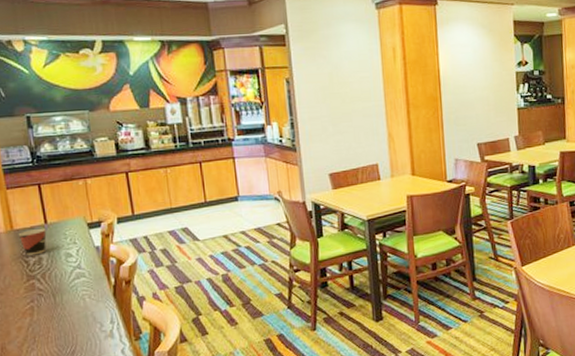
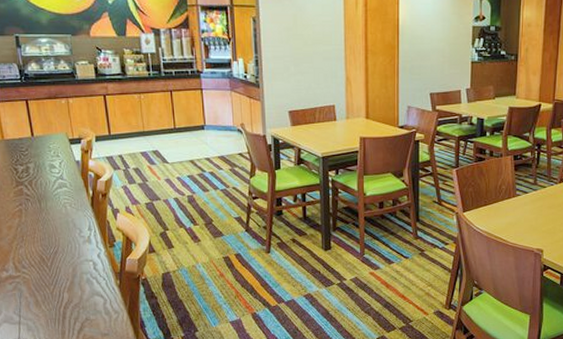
cup: present [18,228,46,256] -> none [8,140,33,164]

